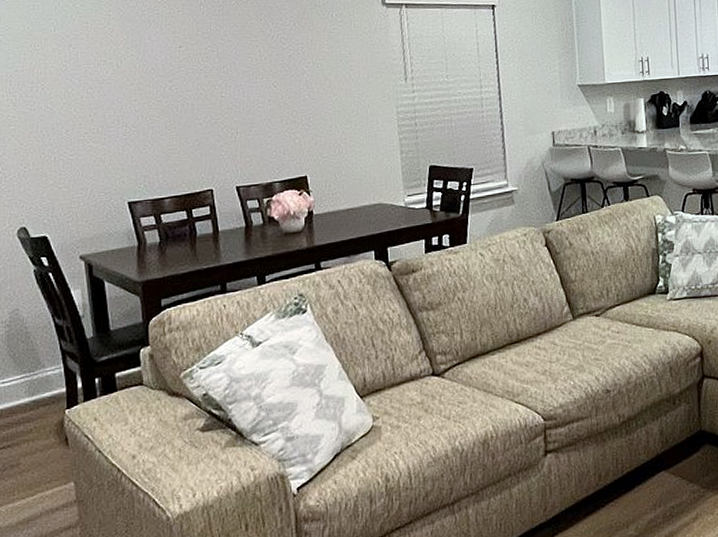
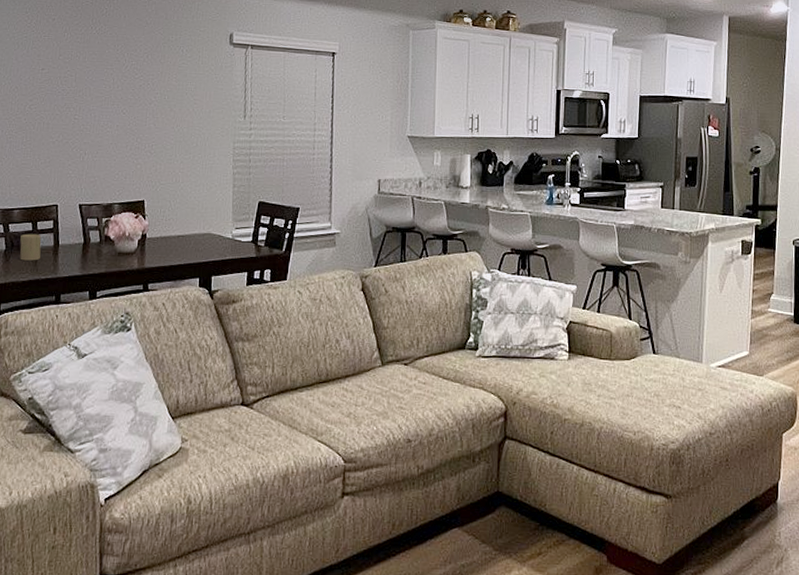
candle: none [175,222,199,252] -> present [20,233,42,261]

